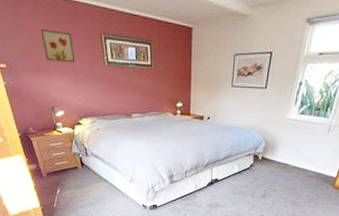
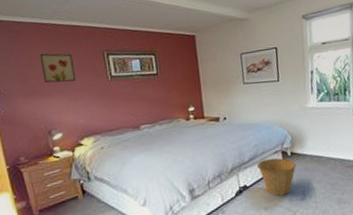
basket: none [230,160,264,191] -> present [257,158,296,196]

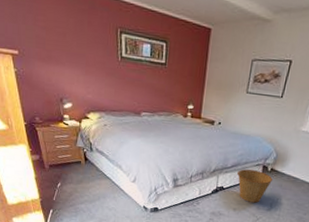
wall art: present [40,53,76,83] -> none [56,18,89,55]

